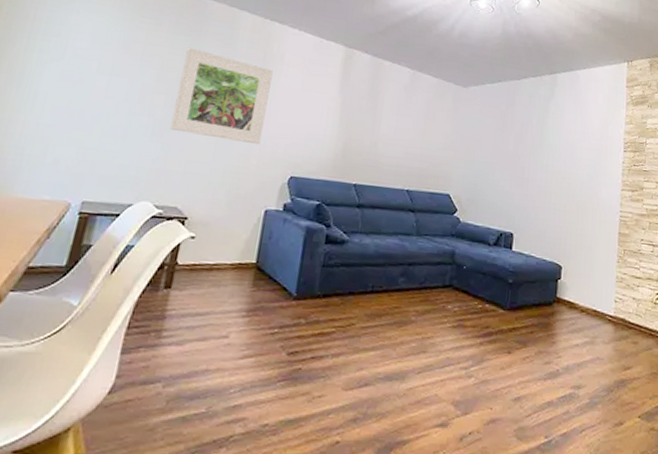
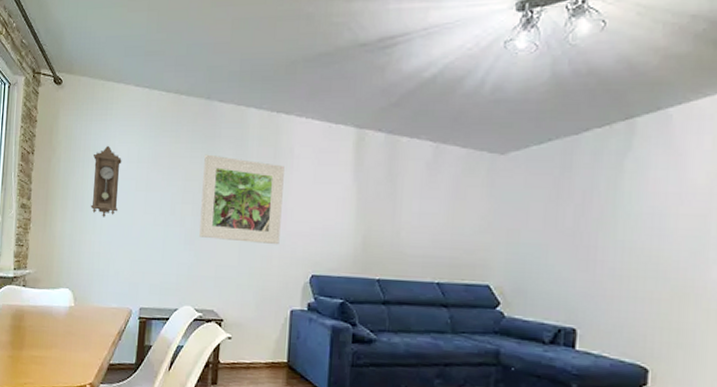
pendulum clock: none [31,19,84,97] -> present [90,145,122,217]

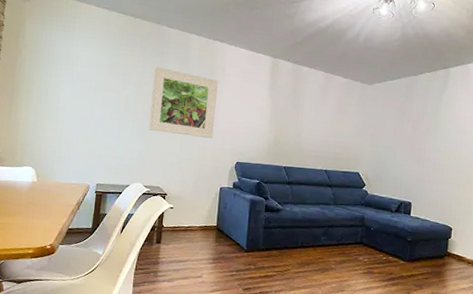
pendulum clock: present [90,145,122,217] -> none [53,51,83,110]

